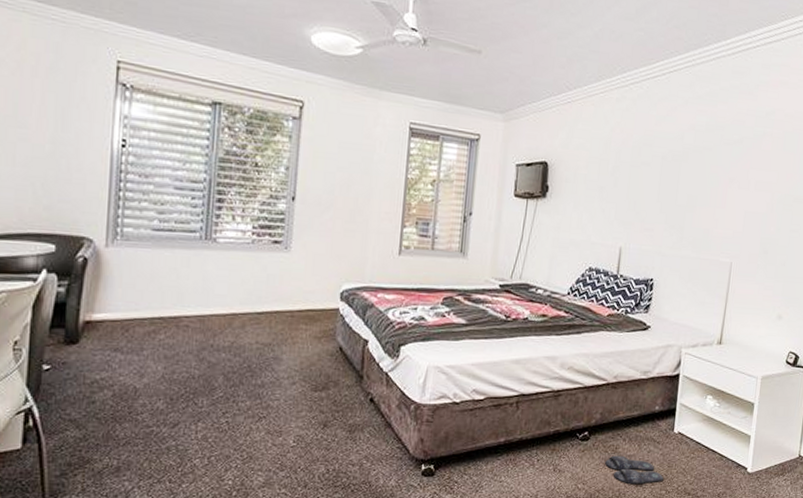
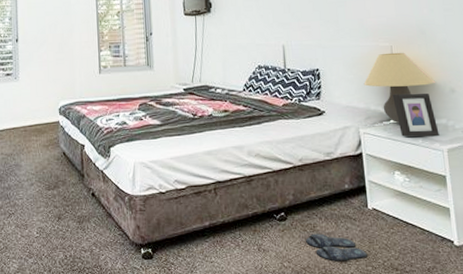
table lamp: none [695,269,765,346] -> present [364,52,435,124]
picture frame: none [721,314,758,362] -> present [392,93,439,137]

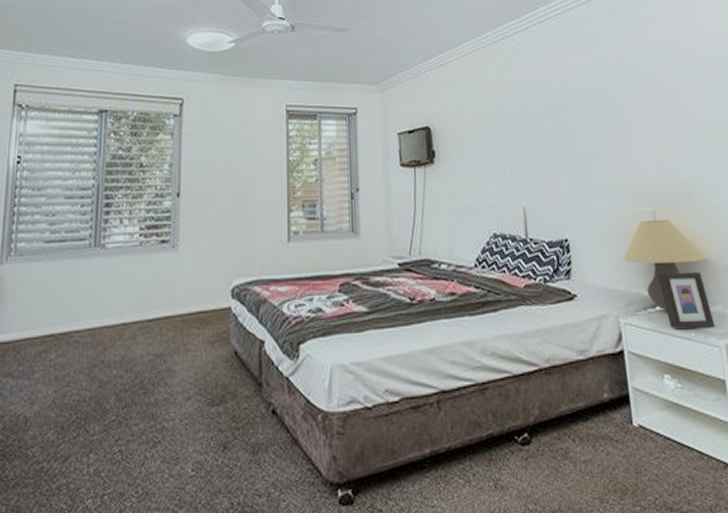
slippers: present [306,233,367,262] -> none [556,461,634,501]

